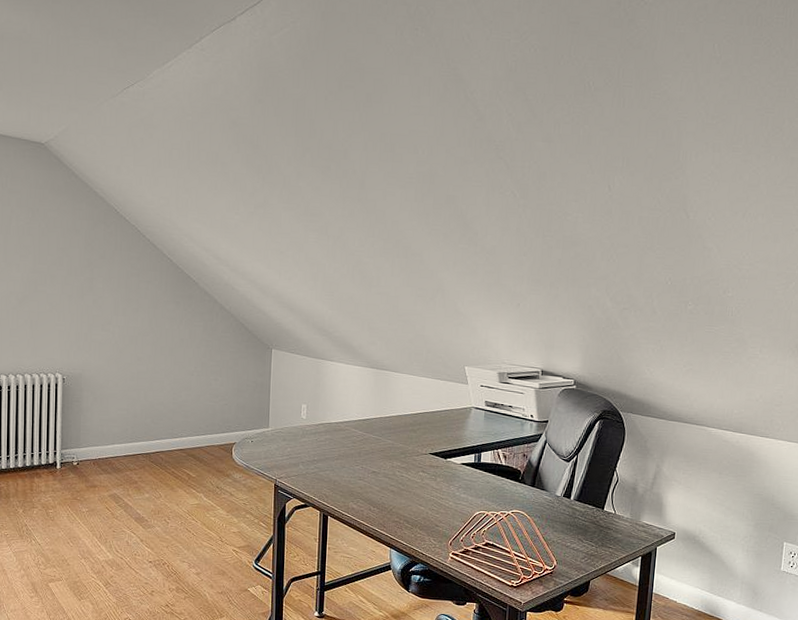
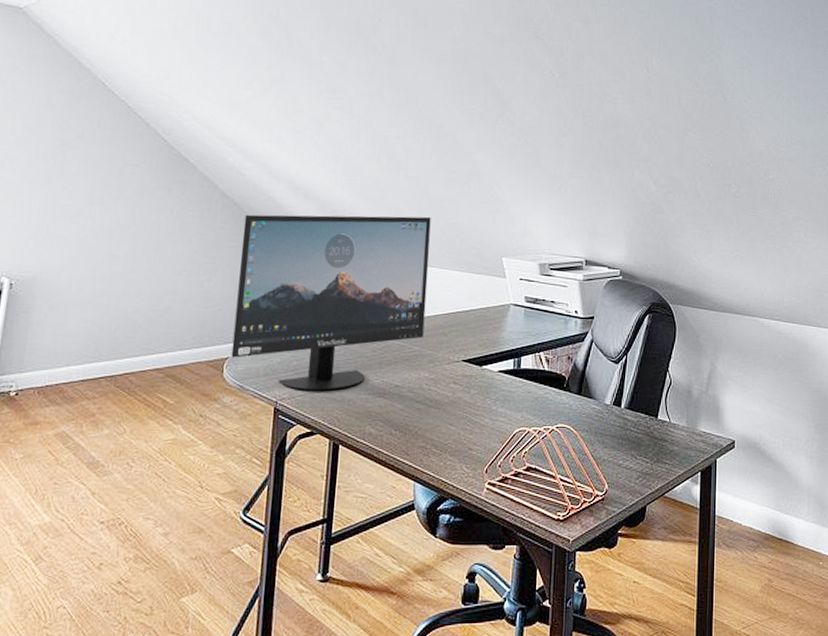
monitor: none [237,325,401,473] -> present [231,214,431,391]

